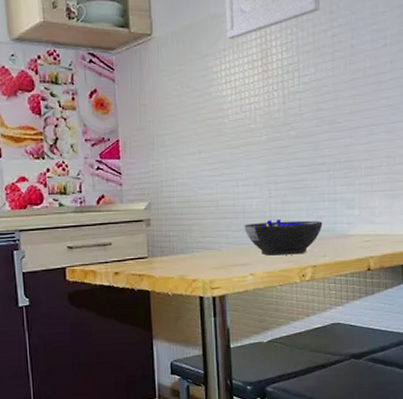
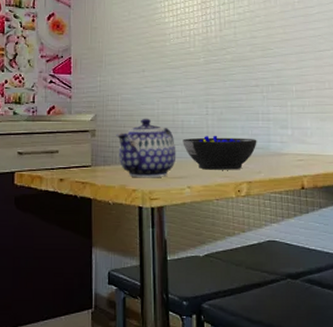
teapot: none [173,204,238,268] -> present [116,118,176,178]

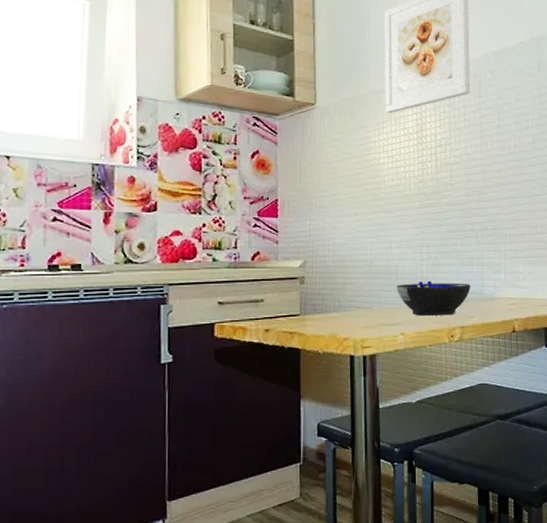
teapot: present [116,118,176,178] -> none [327,264,390,326]

